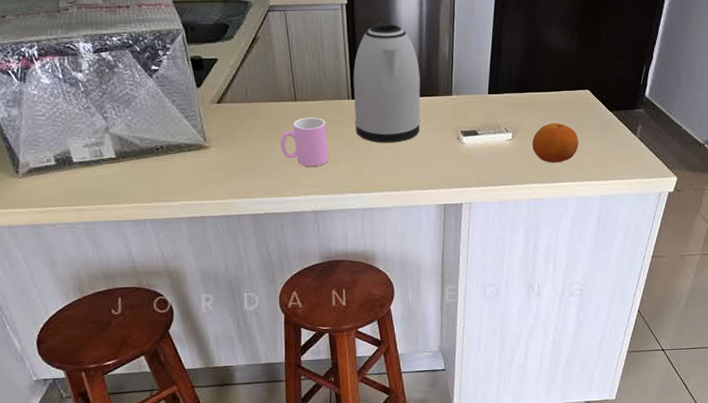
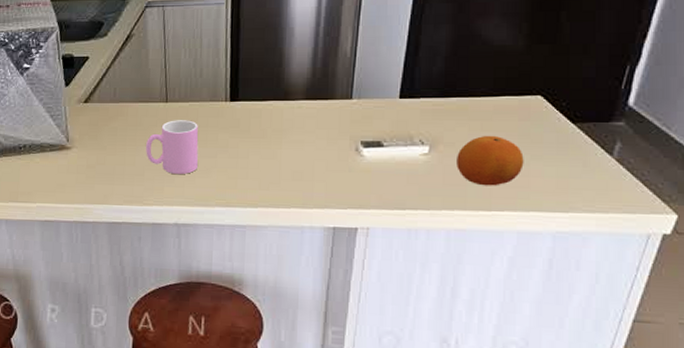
kettle: present [353,21,421,143] -> none [231,15,314,152]

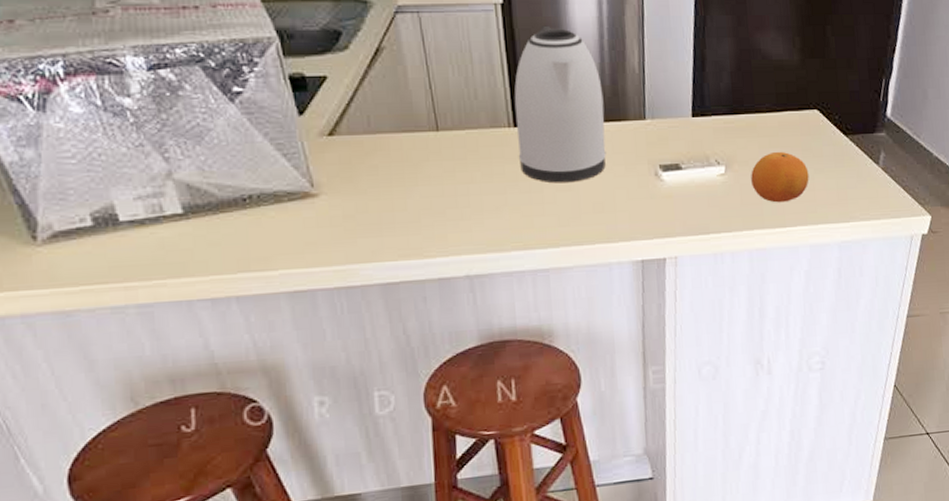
cup: present [146,120,199,175] -> none [418,151,485,218]
kettle: none [231,15,314,152] -> present [514,25,606,183]

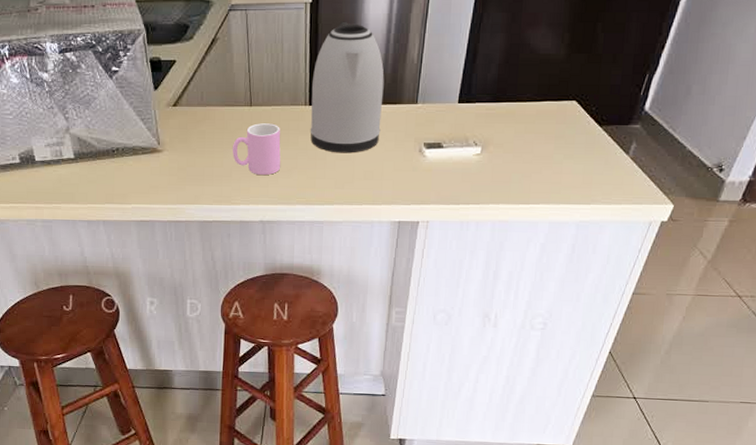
cup: none [418,151,485,218] -> present [233,123,281,176]
fruit: present [751,151,809,203] -> none [503,137,559,183]

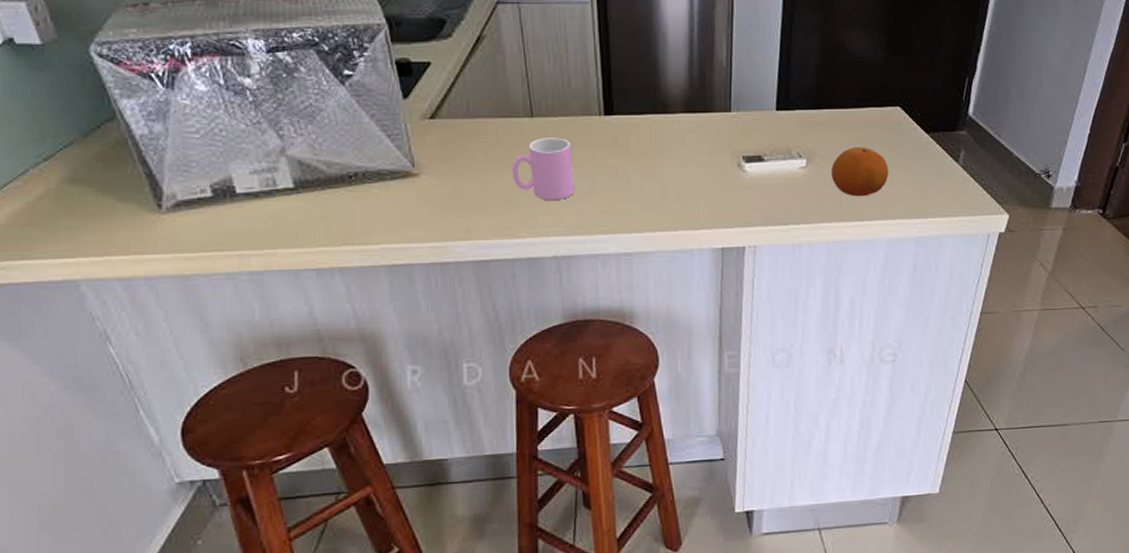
kettle: present [310,21,384,153] -> none [605,18,692,171]
fruit: none [503,137,559,183] -> present [831,146,889,197]

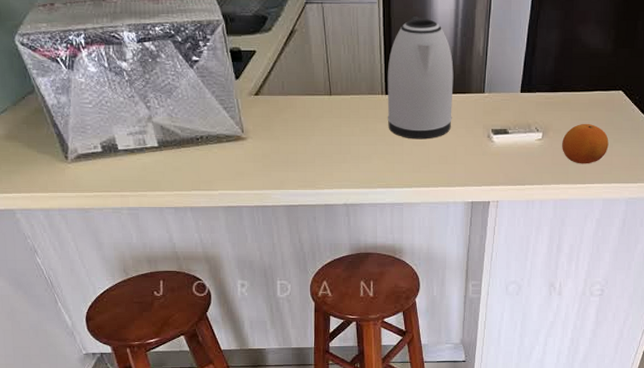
cup: present [512,137,574,201] -> none [315,112,361,161]
kettle: none [605,18,692,171] -> present [387,15,454,140]

